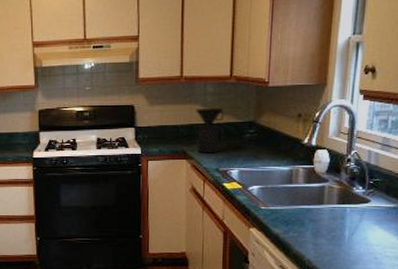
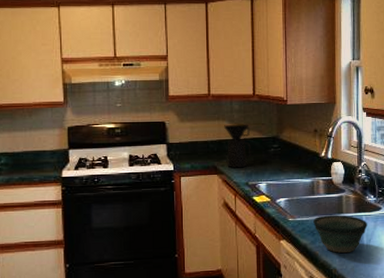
bowl: none [288,205,352,245] -> present [313,215,367,253]

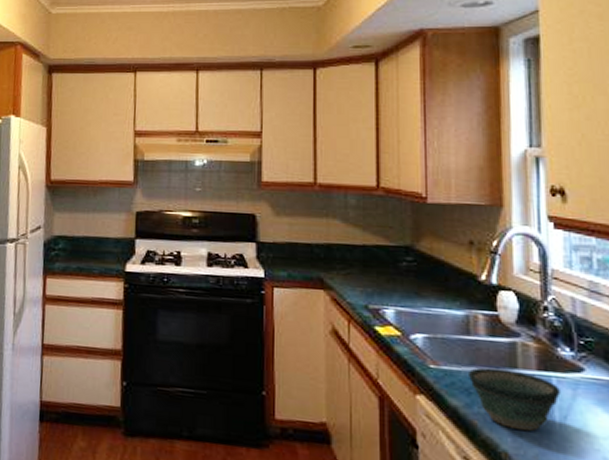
coffee maker: present [223,124,252,168] -> none [333,224,375,285]

